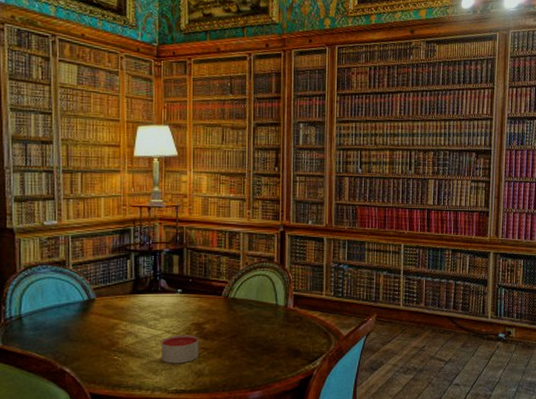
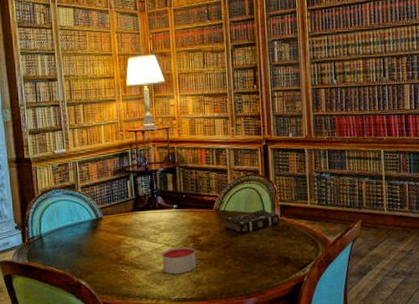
book: none [232,299,292,324] -> present [224,209,280,235]

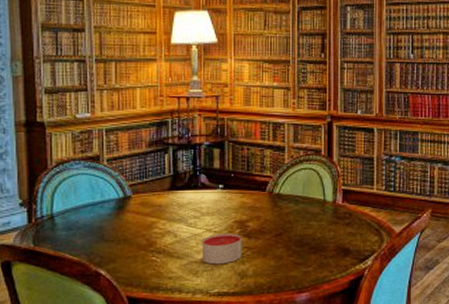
book: present [224,209,280,235] -> none [277,194,341,221]

